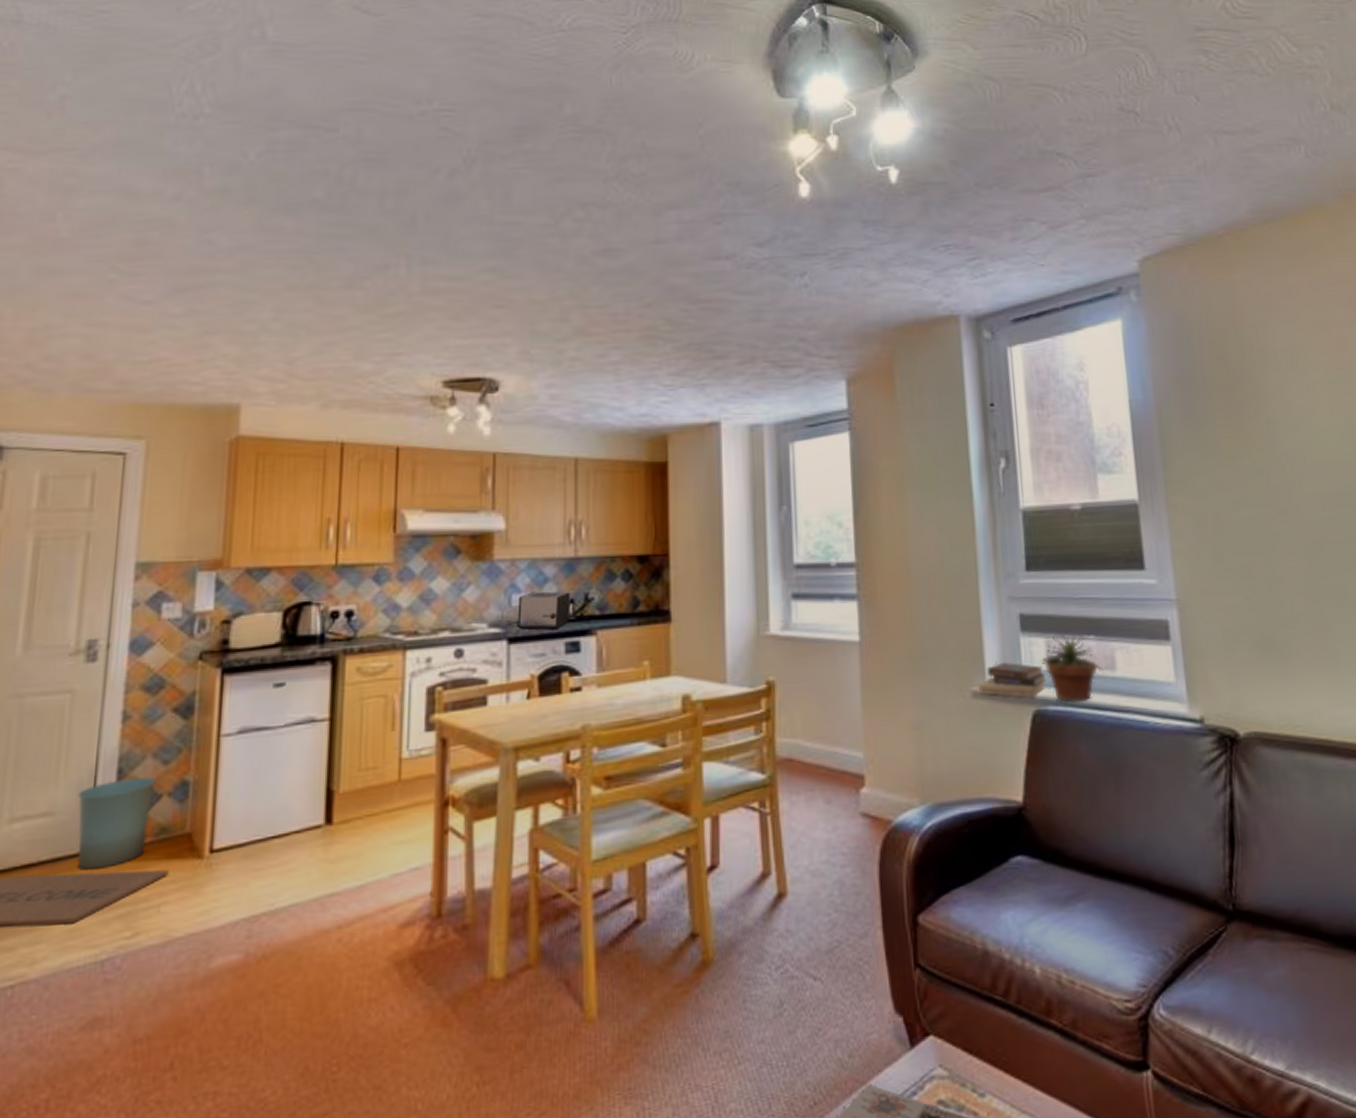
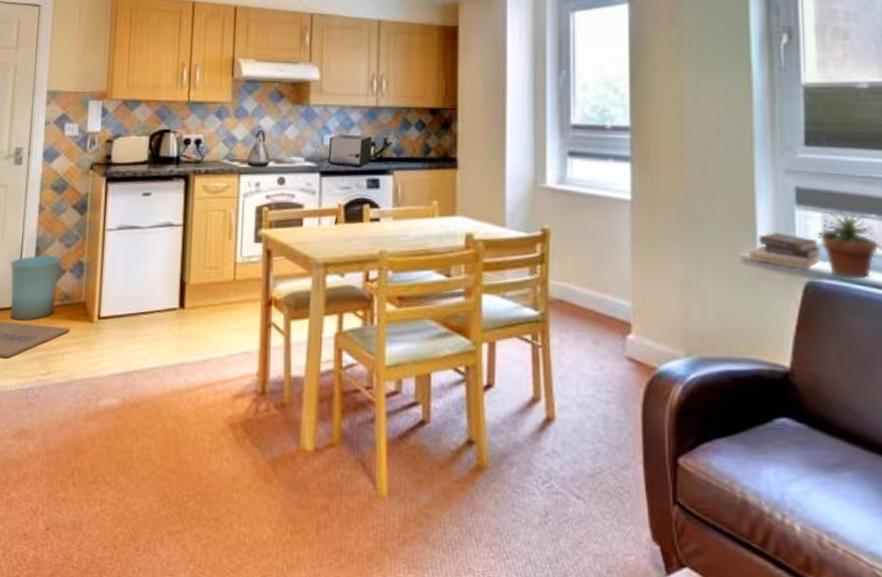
kettle: none [414,593,445,641] -> present [246,129,271,169]

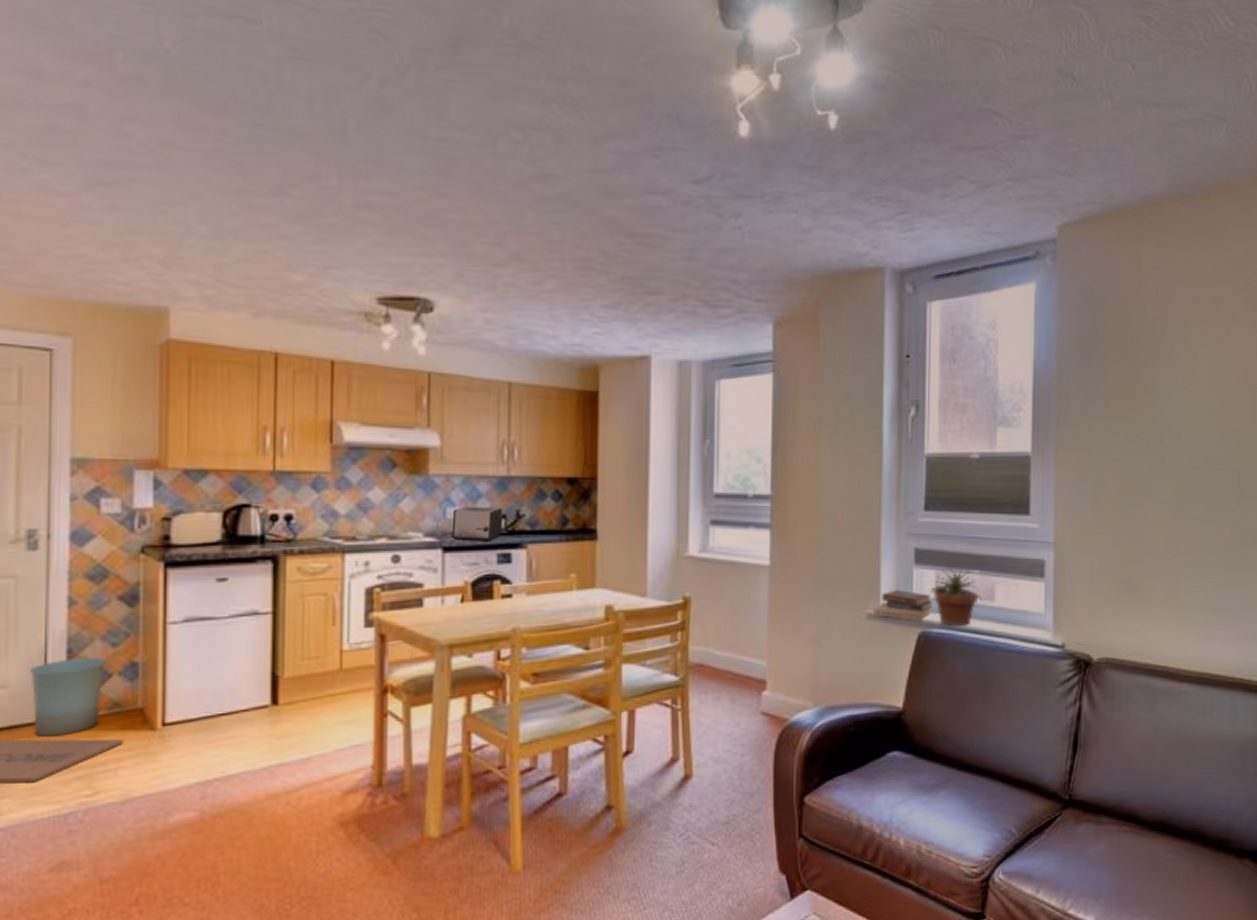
kettle: present [246,129,271,169] -> none [352,502,382,546]

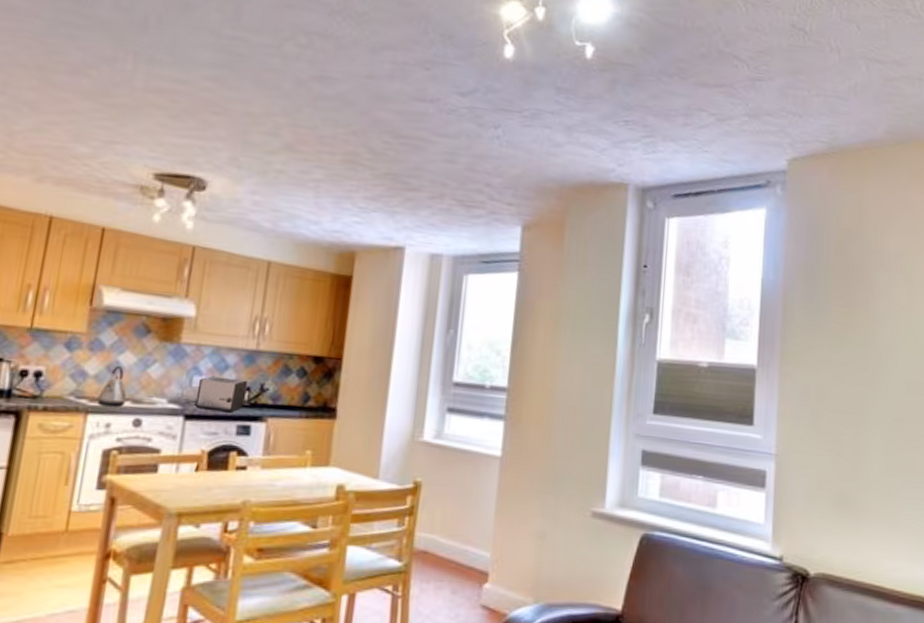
kettle: none [352,502,382,546] -> present [97,365,128,409]
books: present [873,590,932,620] -> none [598,490,656,522]
potted plant: present [929,565,985,626] -> none [653,470,707,531]

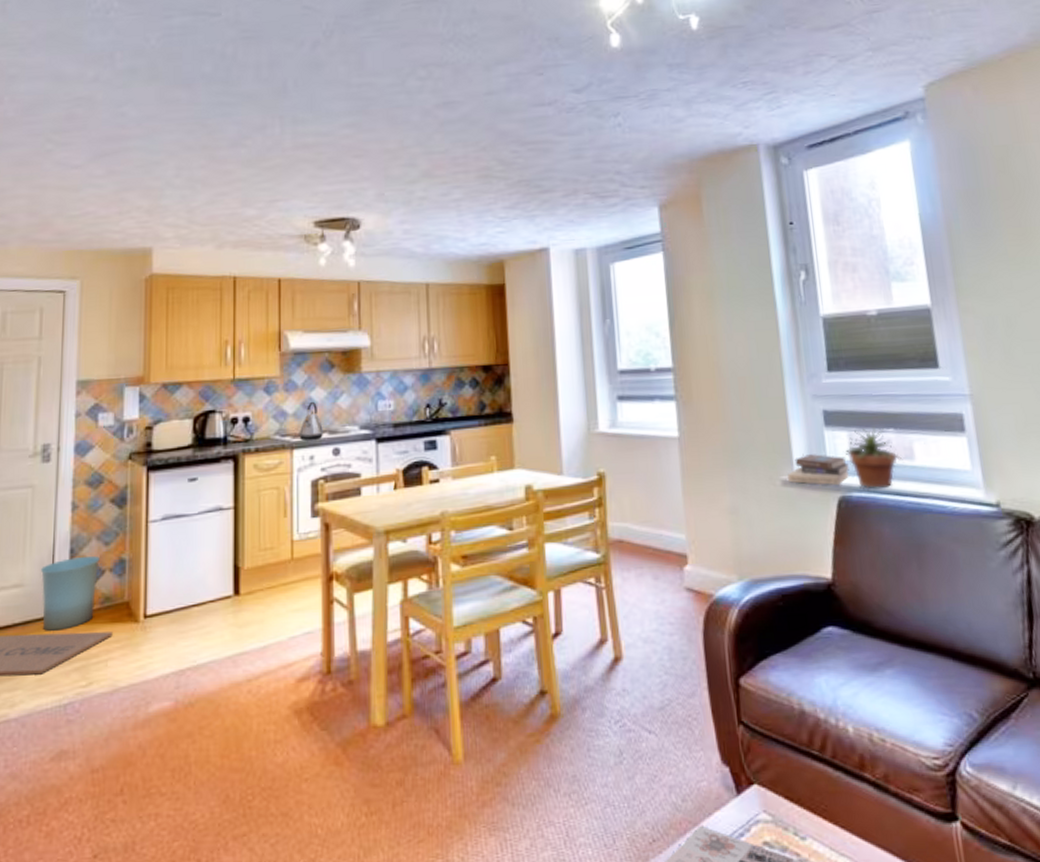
toaster: present [195,376,248,413] -> none [383,398,427,431]
books: none [598,490,656,522] -> present [788,454,850,485]
potted plant: none [653,470,707,531] -> present [843,425,905,489]

